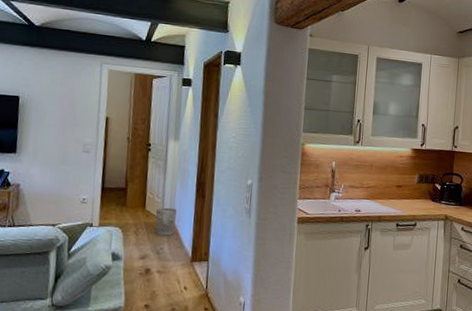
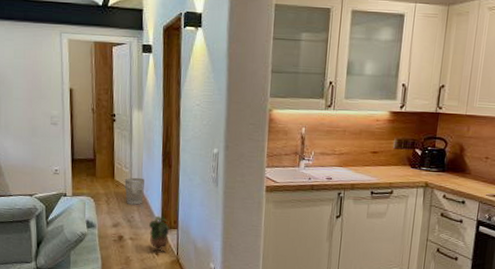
potted plant: none [178,247,200,289] -> present [149,215,170,255]

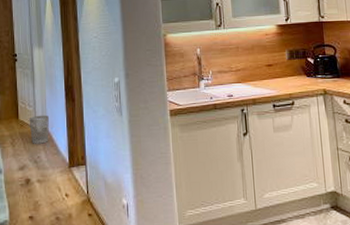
potted plant: present [149,215,170,255] -> none [57,152,78,196]

